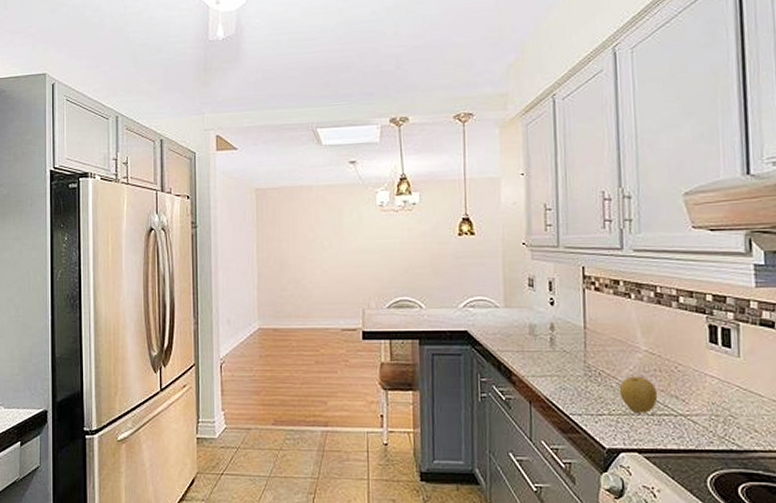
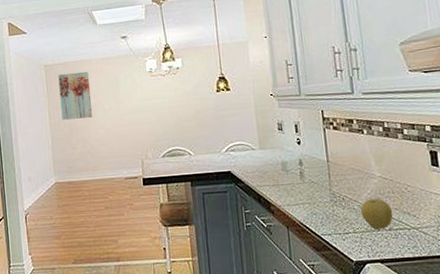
wall art: none [271,199,309,255] -> present [58,71,93,120]

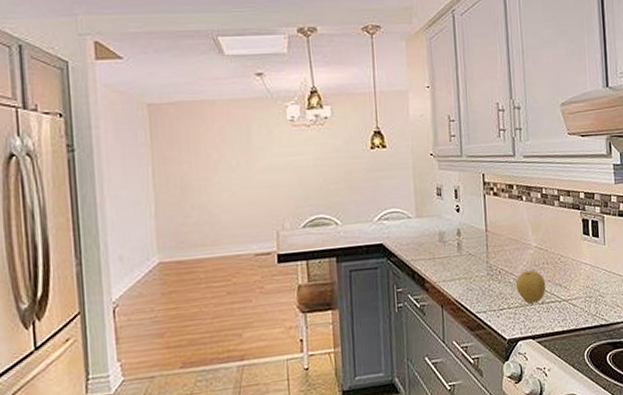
wall art: present [58,71,93,120] -> none [167,115,215,179]

